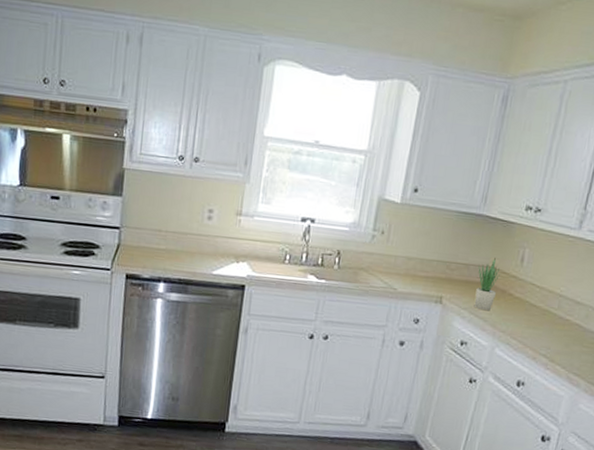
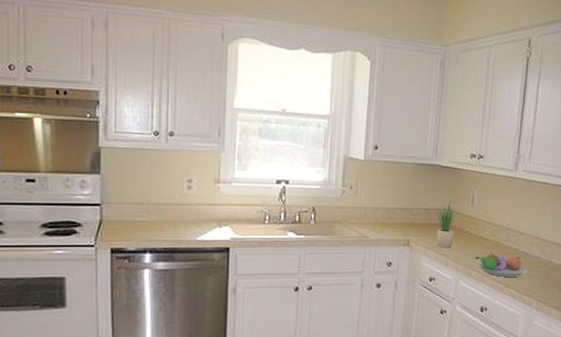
fruit bowl: none [517,318,578,352] -> present [475,250,526,277]

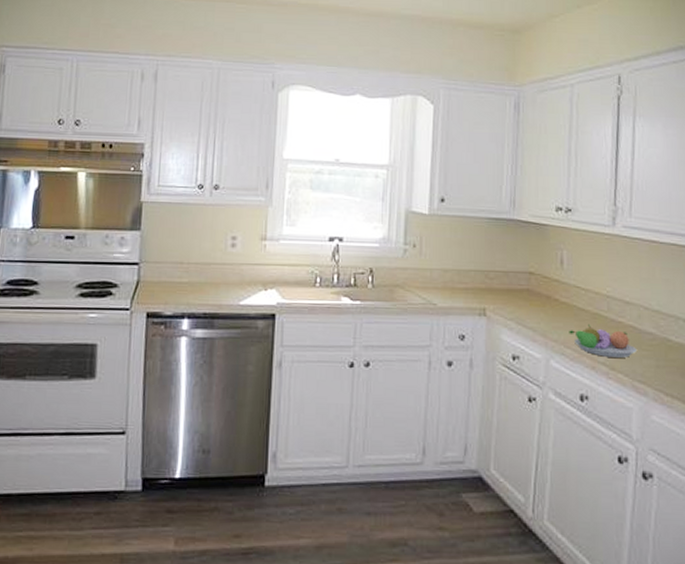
potted plant: present [437,201,456,249] -> none [518,263,542,320]

